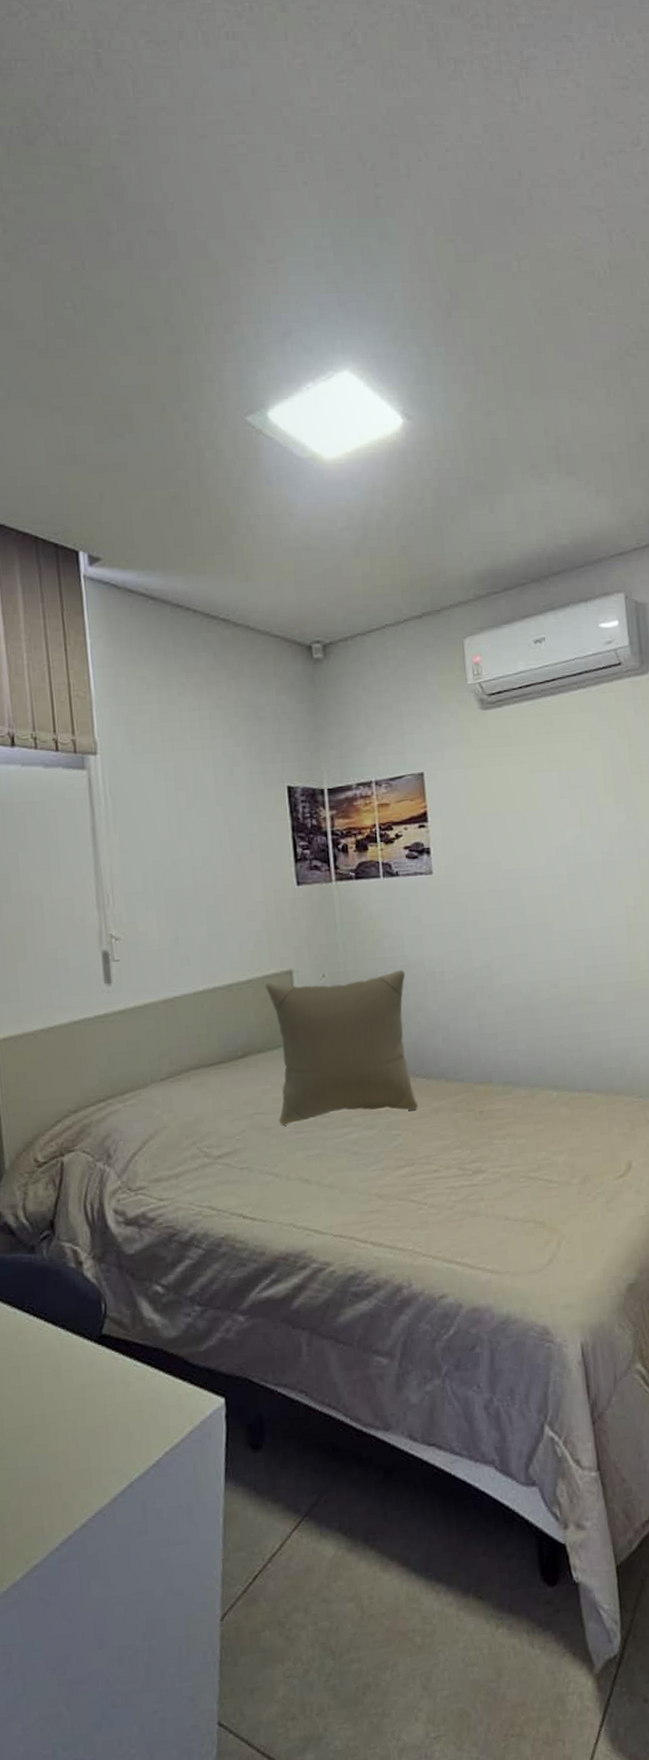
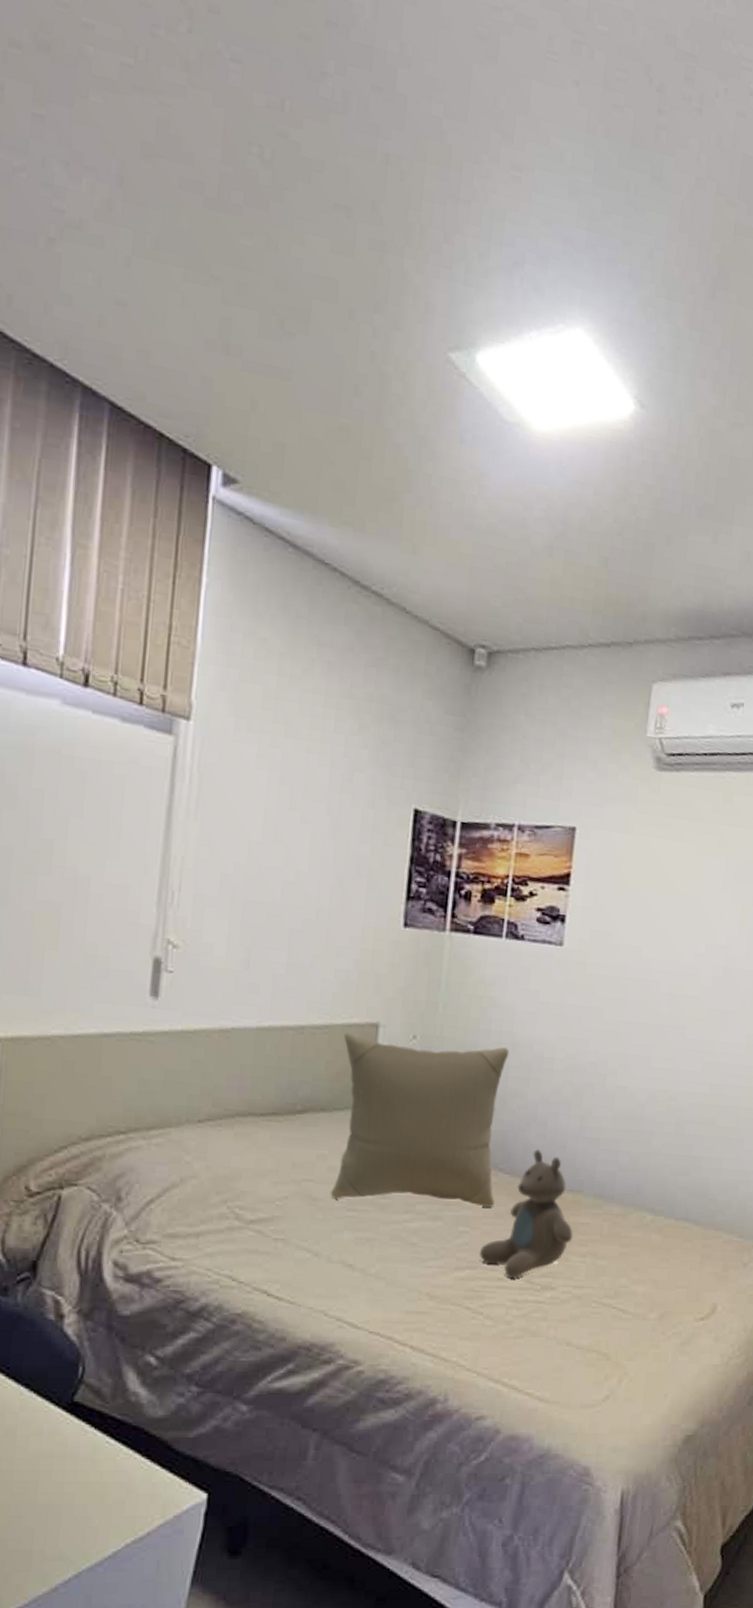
stuffed animal: none [414,1052,492,1168] -> present [480,1149,573,1278]

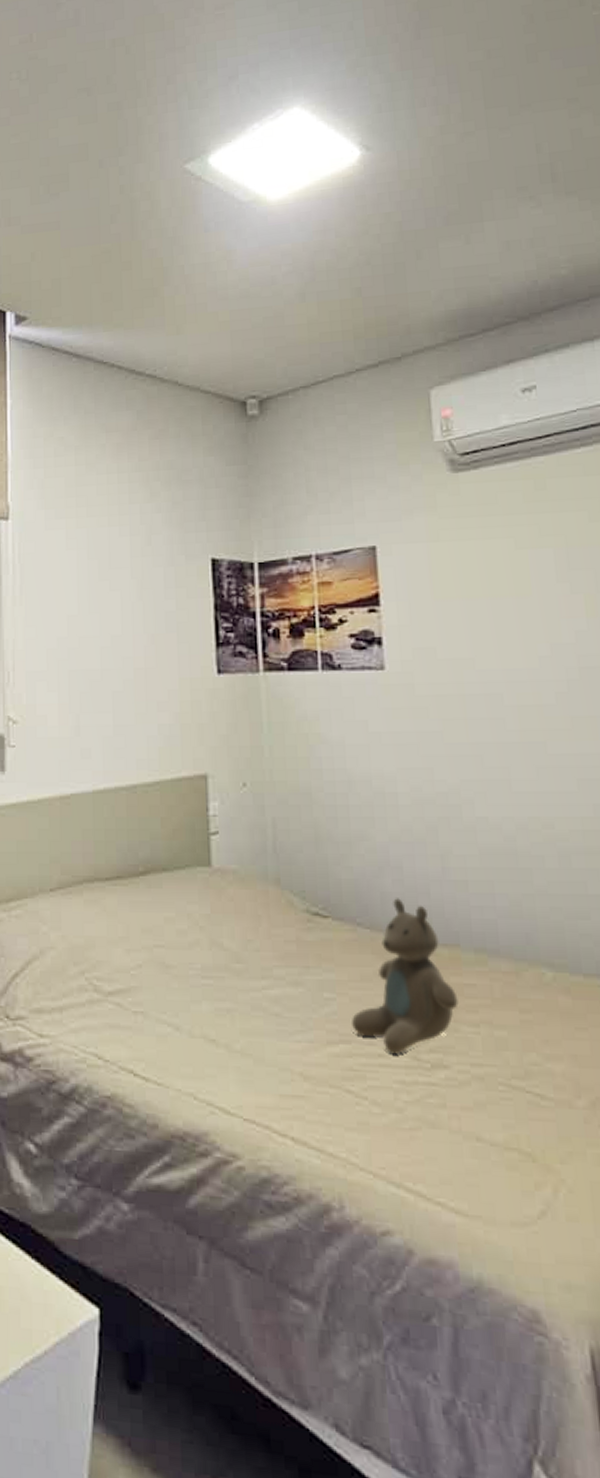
pillow: present [330,1033,510,1208] -> none [175,786,360,969]

